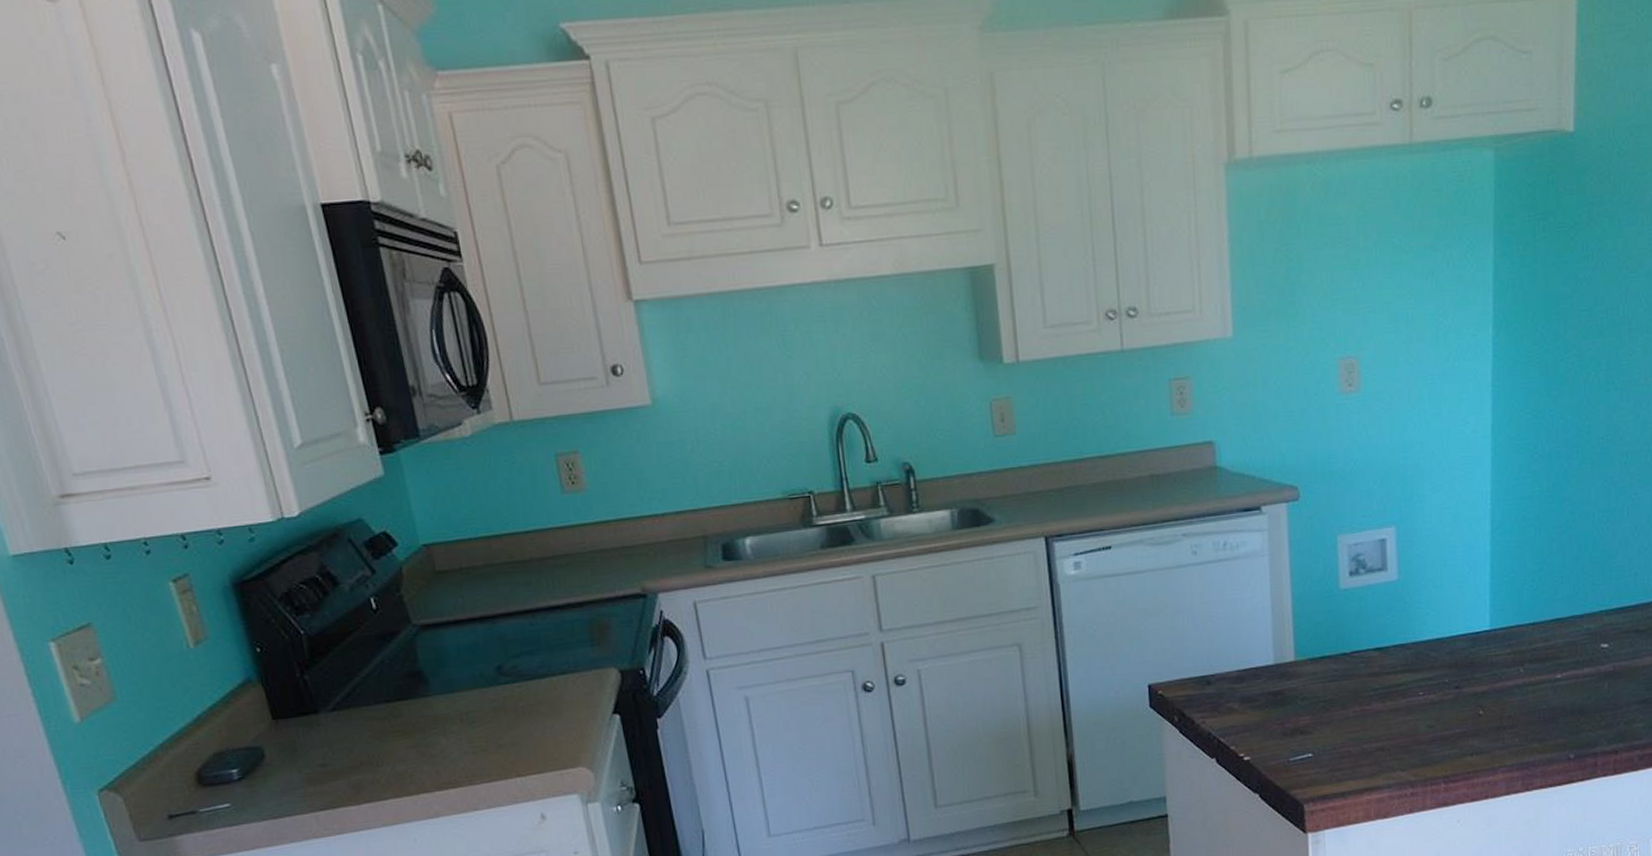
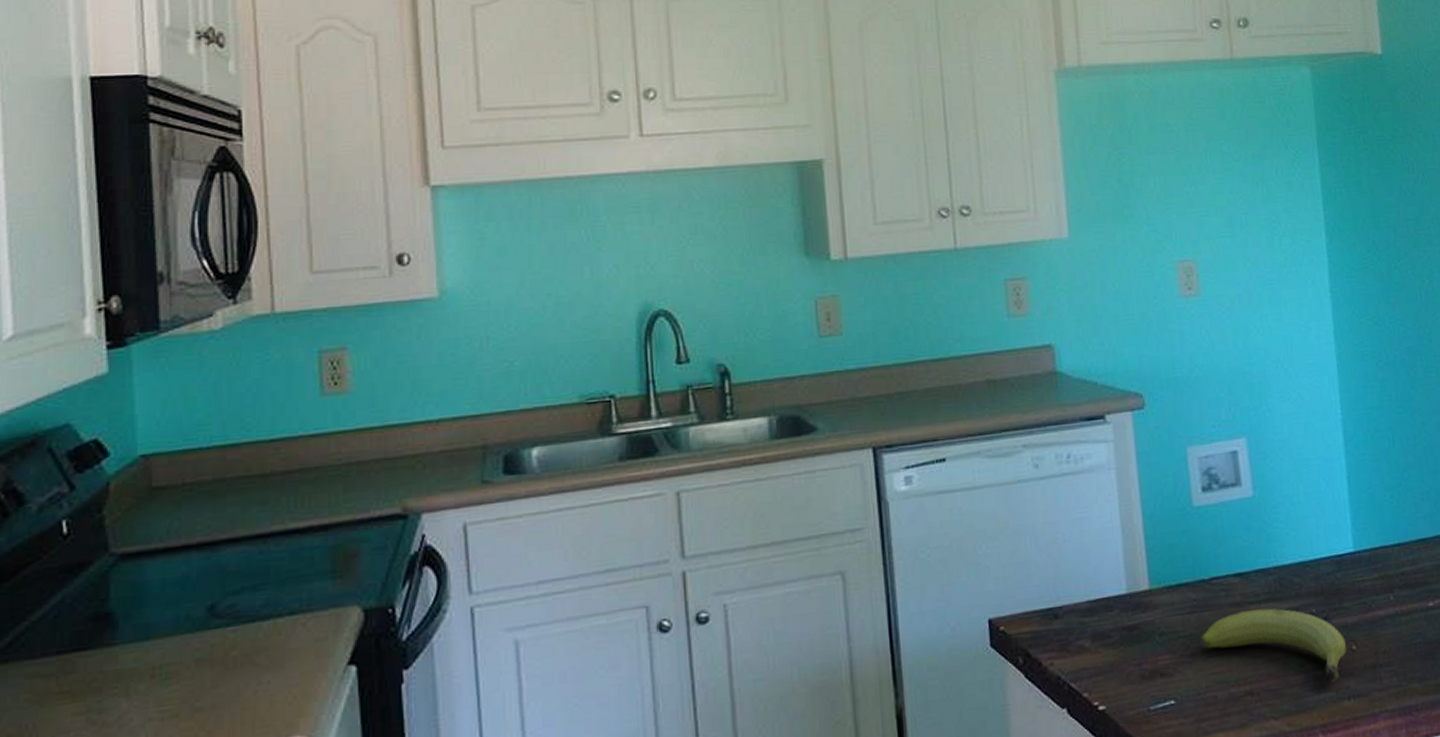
fruit: none [1338,678,1473,742] -> present [1199,608,1346,683]

